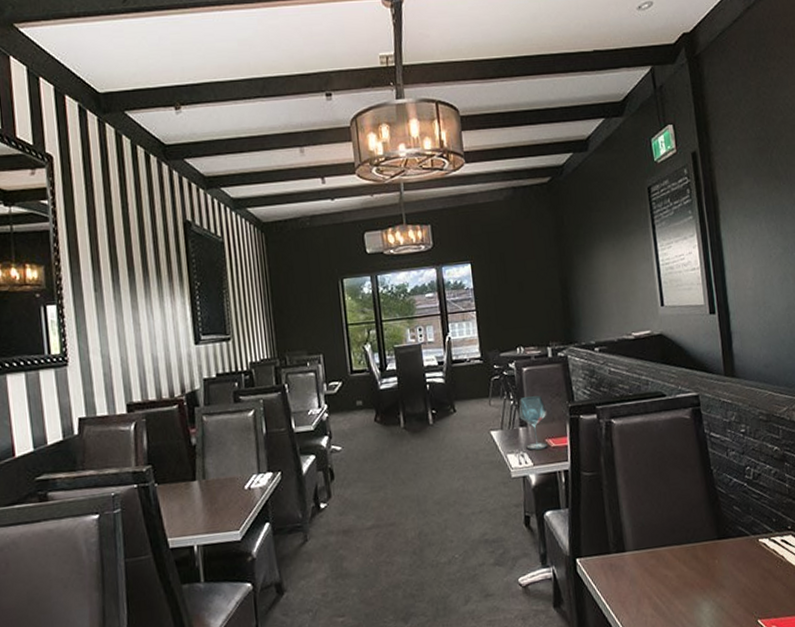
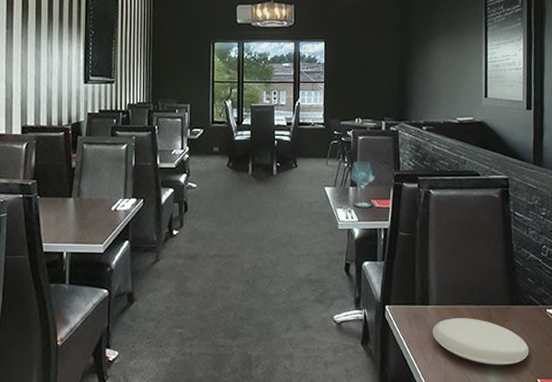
plate: none [633,560,745,611] -> present [433,318,529,365]

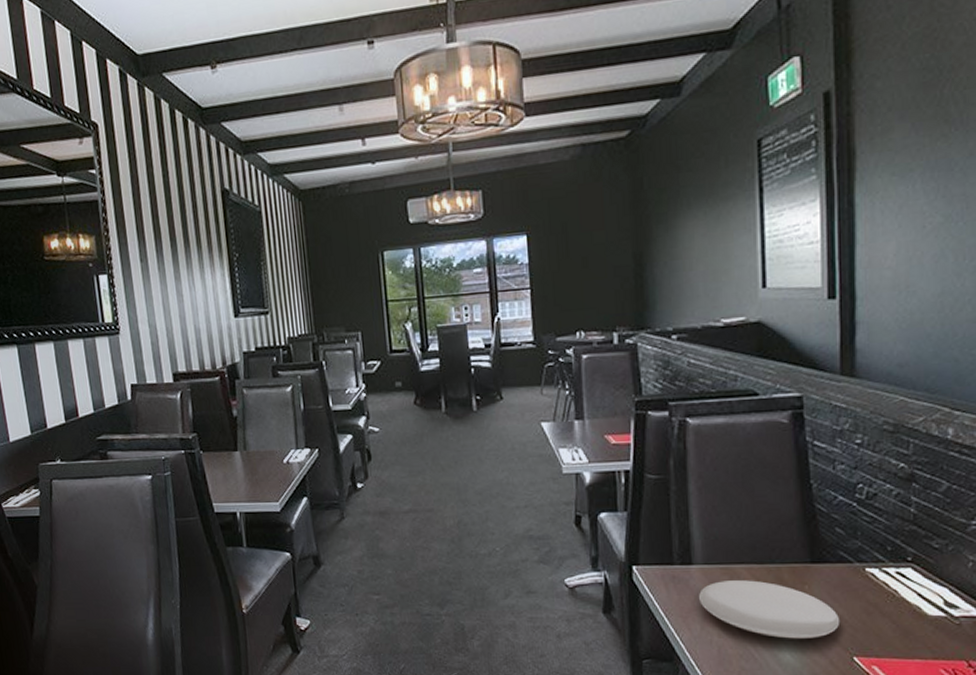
wine glass: present [351,162,375,208] -> none [574,387,608,446]

